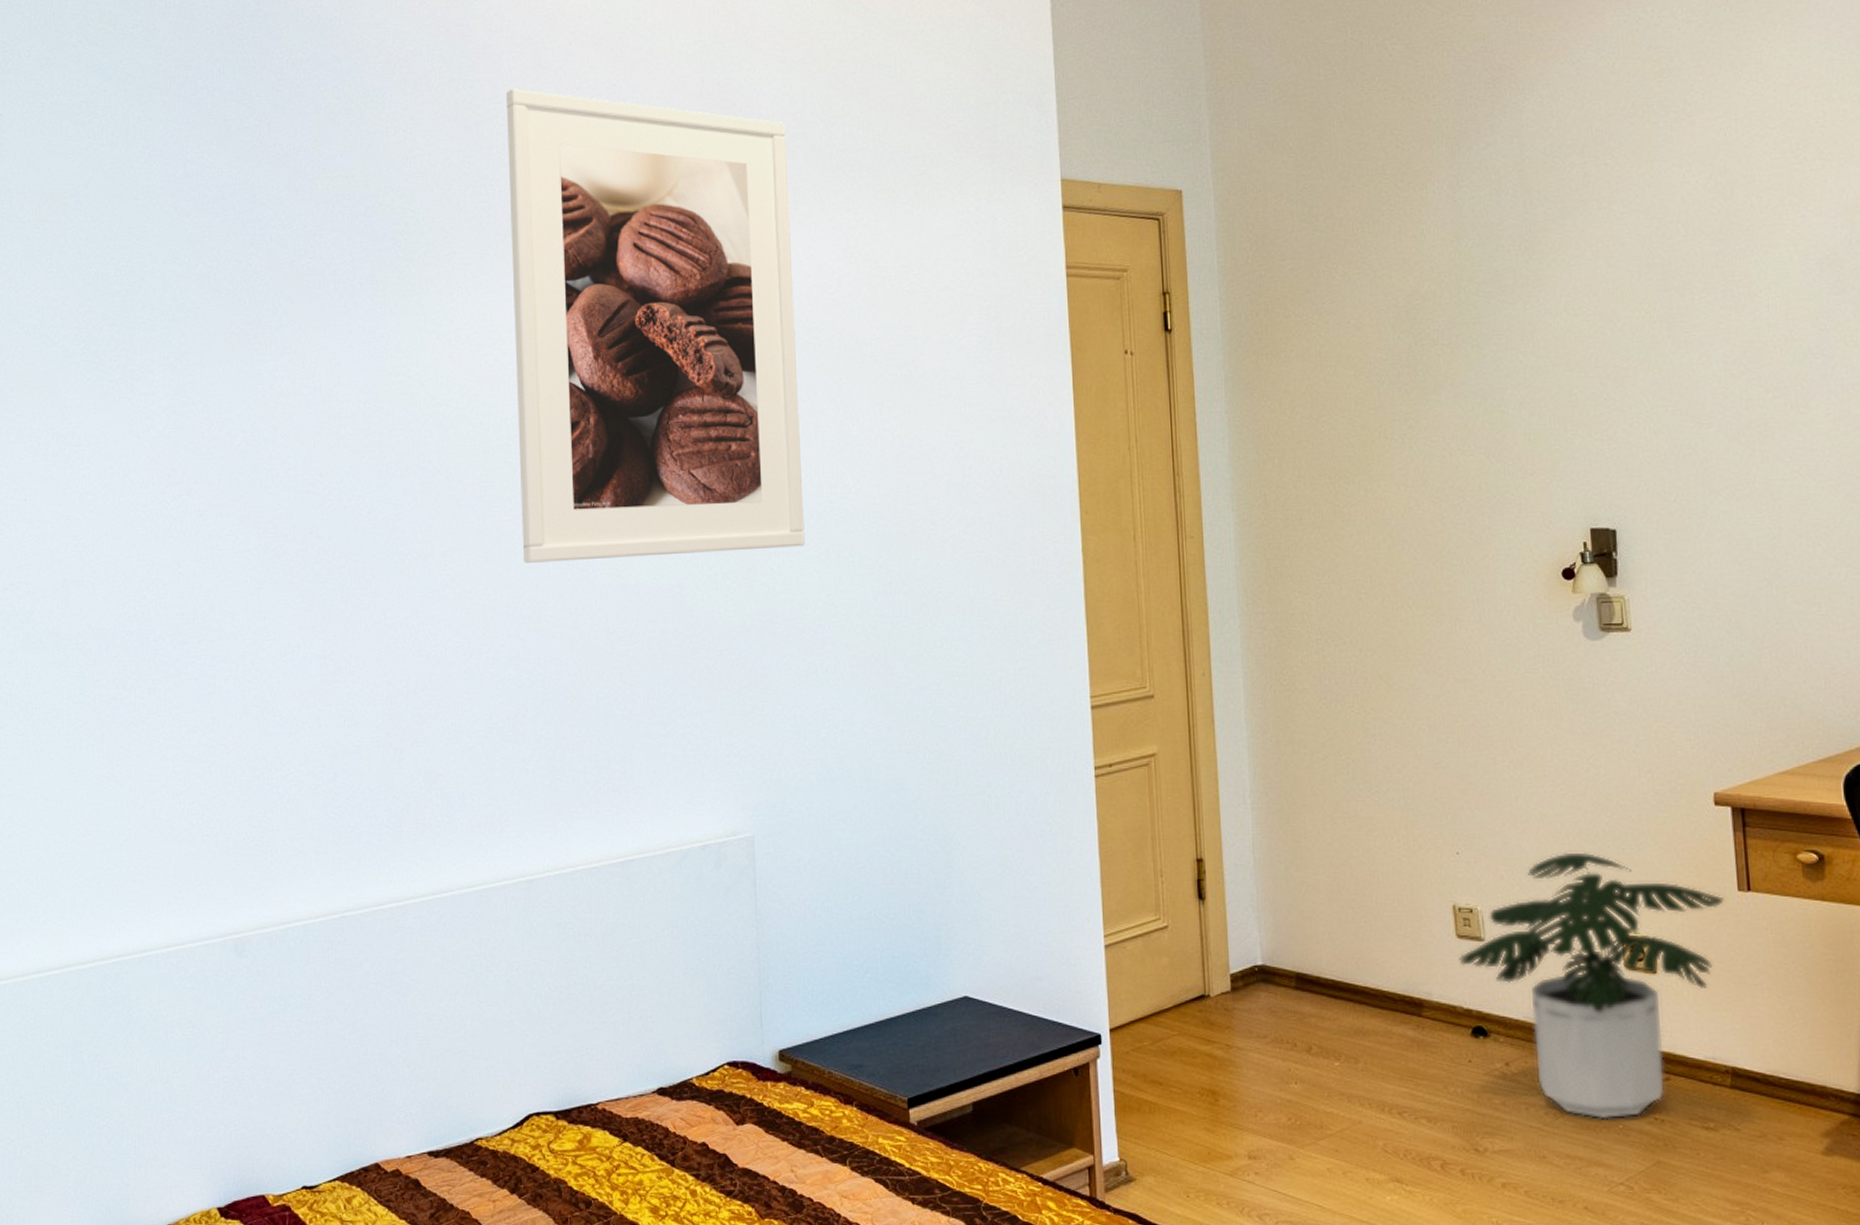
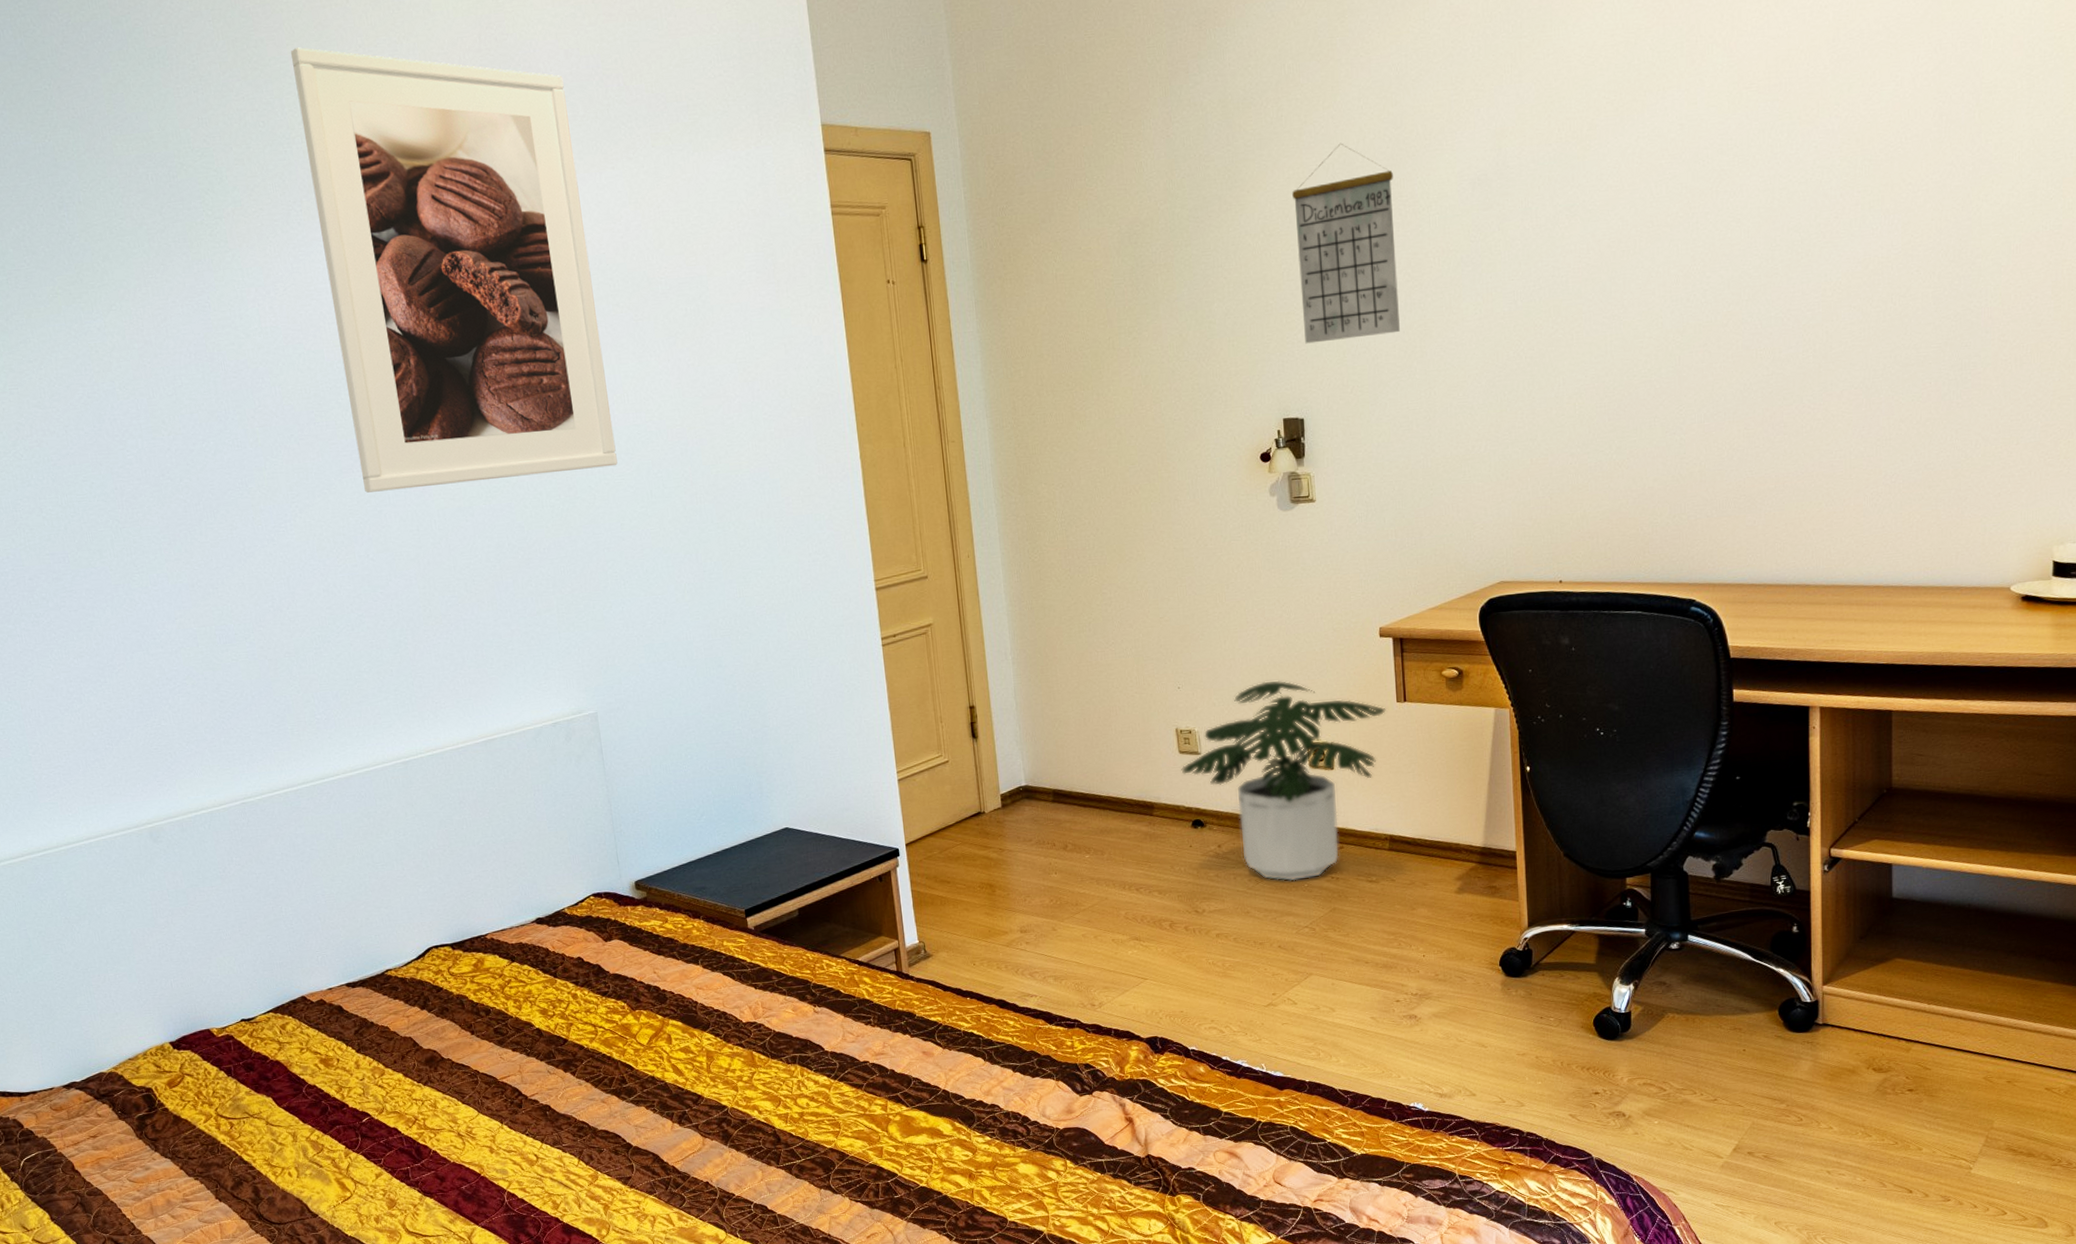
calendar: none [1601,213,1734,442] -> present [1292,143,1400,344]

